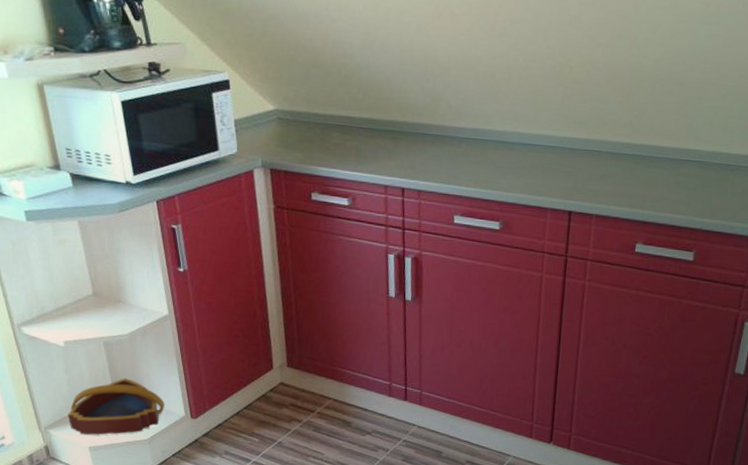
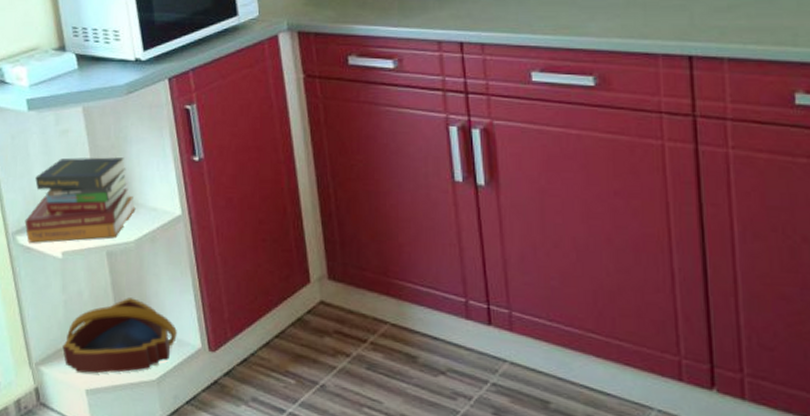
books: none [28,264,129,333] -> present [24,157,136,243]

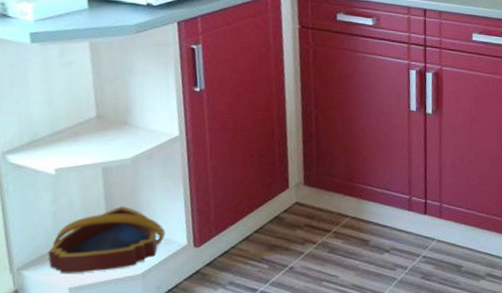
books: present [24,157,136,243] -> none [17,86,135,161]

